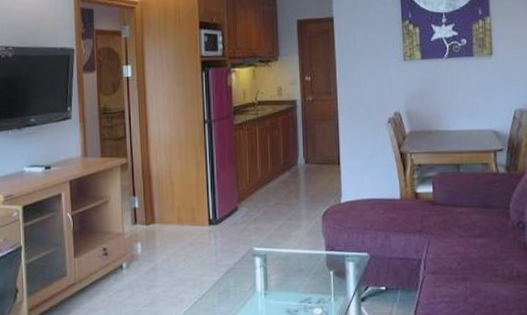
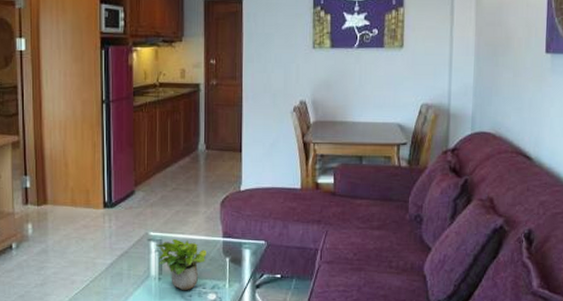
potted plant: none [260,253,311,306] -> present [155,238,207,291]

